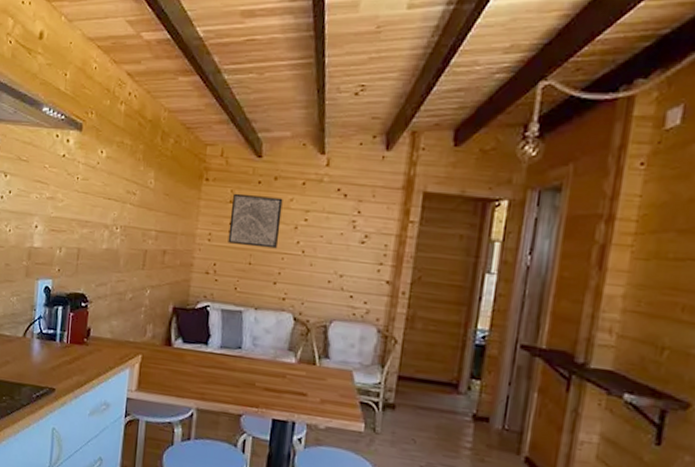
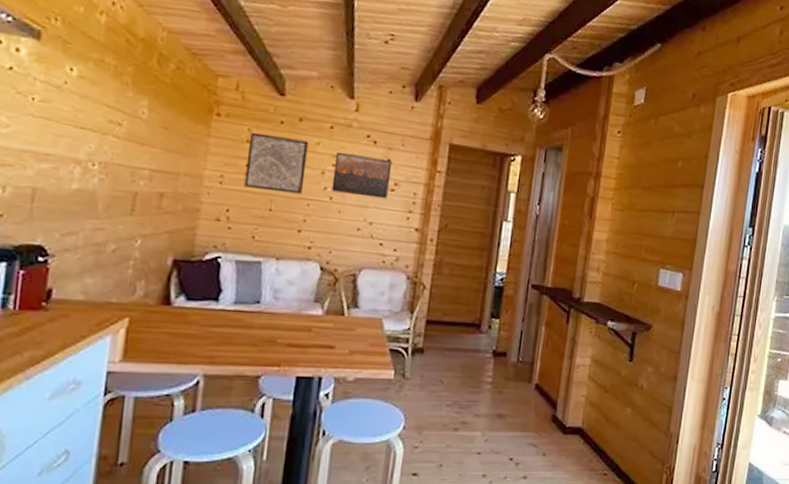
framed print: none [303,206,363,252] -> present [331,151,393,199]

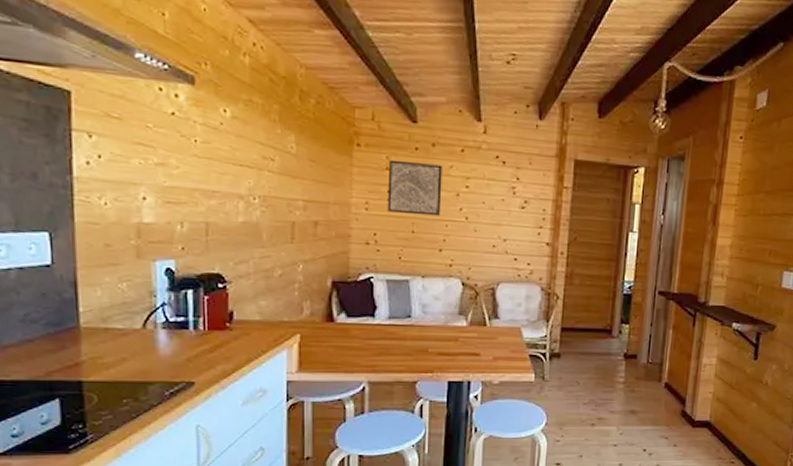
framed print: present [331,151,393,199] -> none [466,173,521,217]

